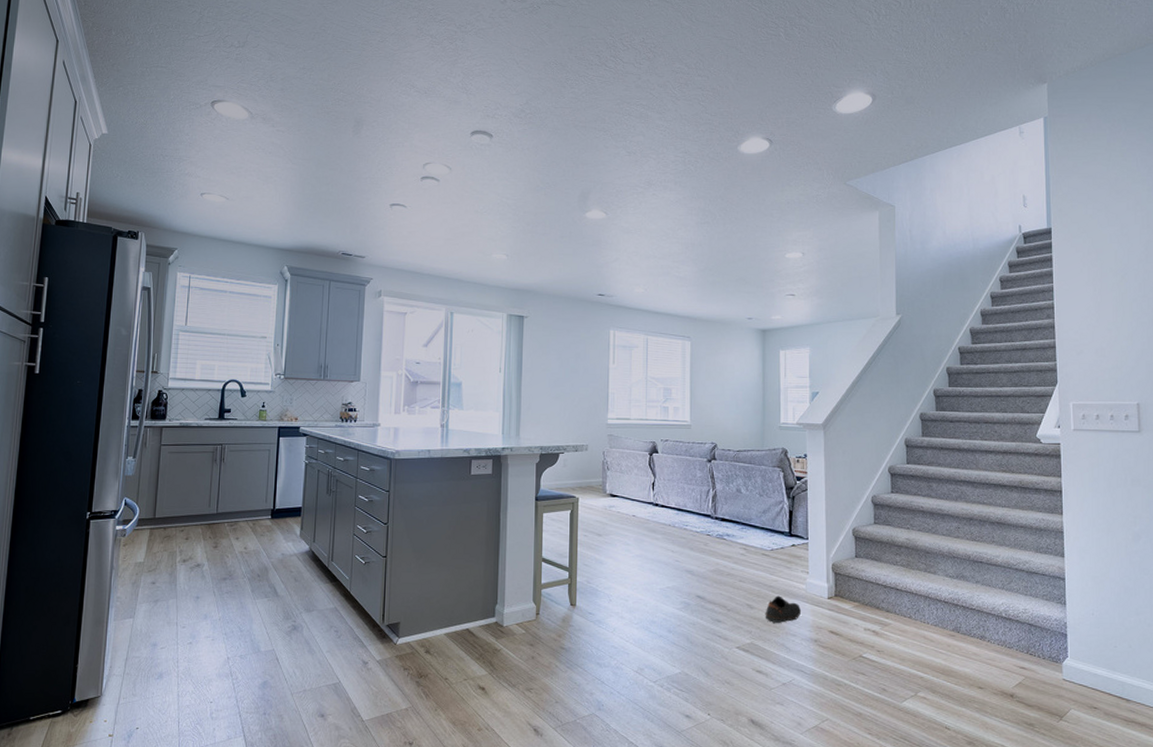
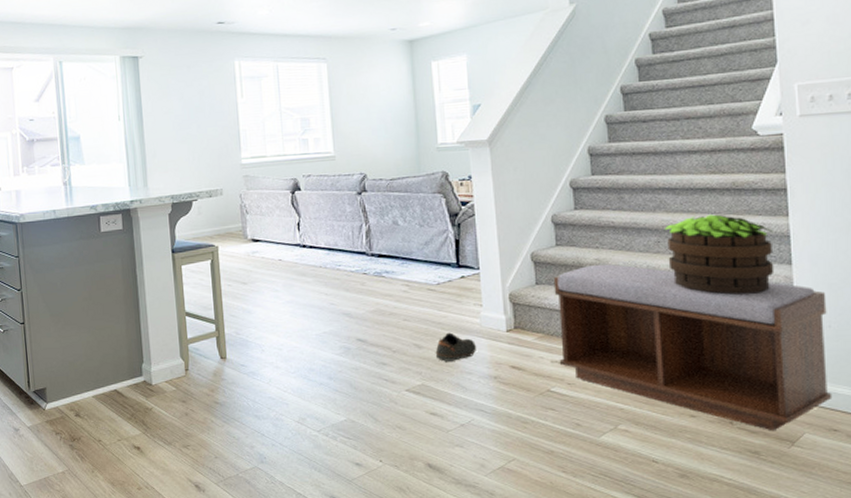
bench: none [870,543,1094,706] -> present [553,264,833,431]
potted plant: none [963,507,1050,580] -> present [664,214,775,295]

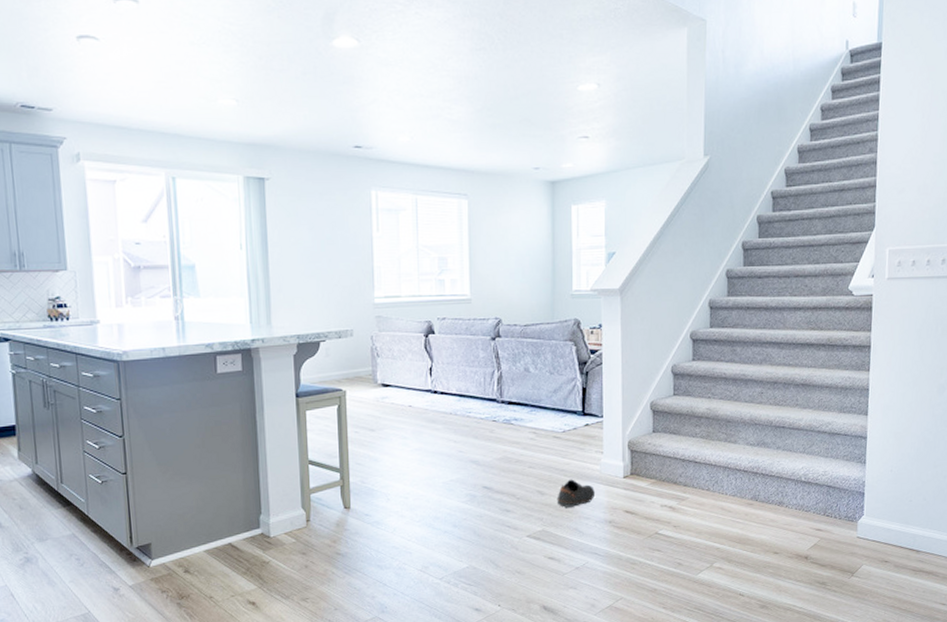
bench: present [553,264,833,431] -> none [668,413,892,564]
potted plant: present [664,214,775,295] -> none [767,368,856,442]

